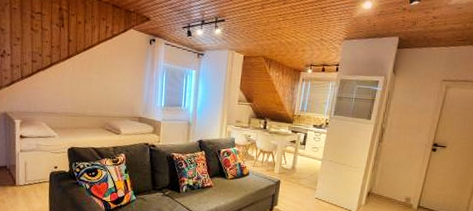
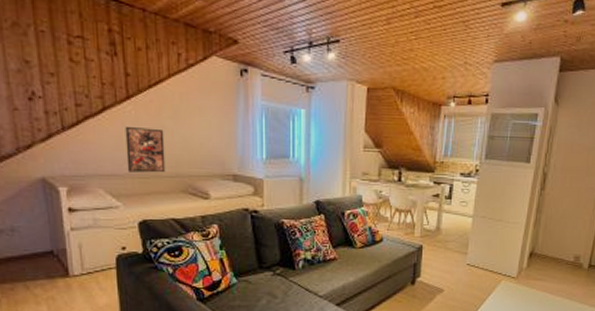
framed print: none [63,77,92,113] -> present [125,126,166,173]

